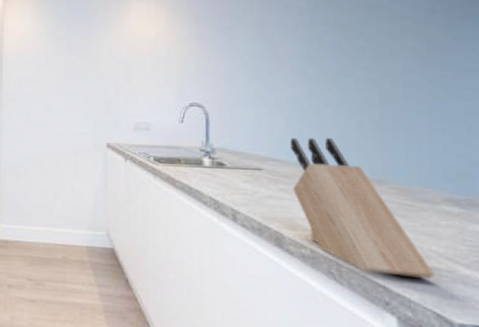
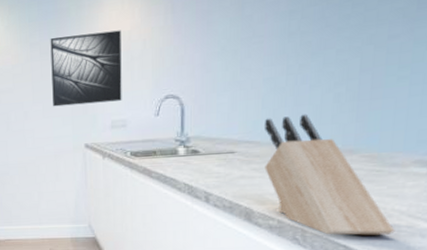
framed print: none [76,34,147,103] -> present [50,30,122,107]

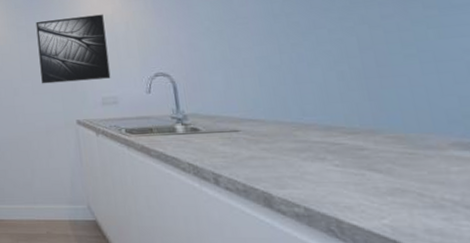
knife block: present [263,114,395,235] -> none [265,92,454,229]

